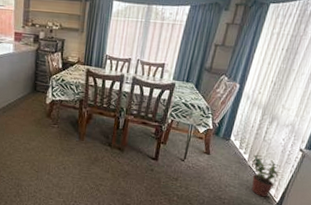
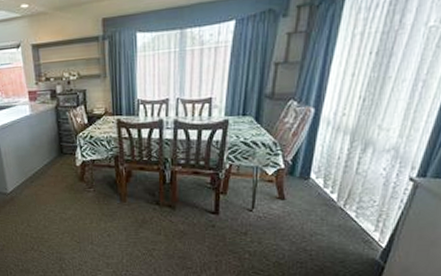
potted plant: present [251,154,280,197] -> none [343,192,384,243]

